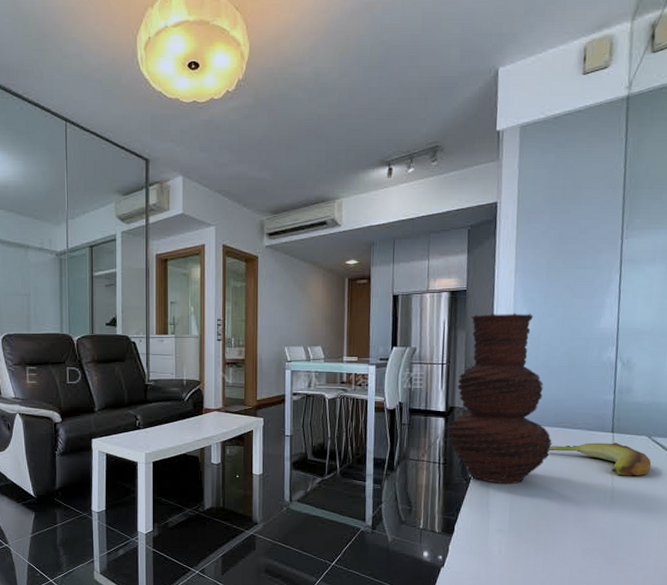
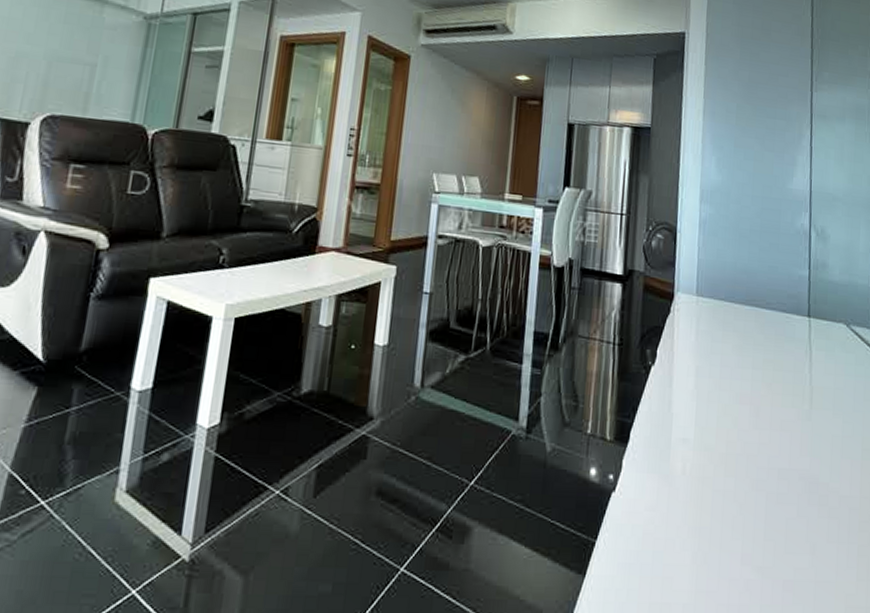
vase: present [447,313,552,485] -> none [625,158,744,378]
banana: present [549,442,652,476] -> none [740,328,851,374]

